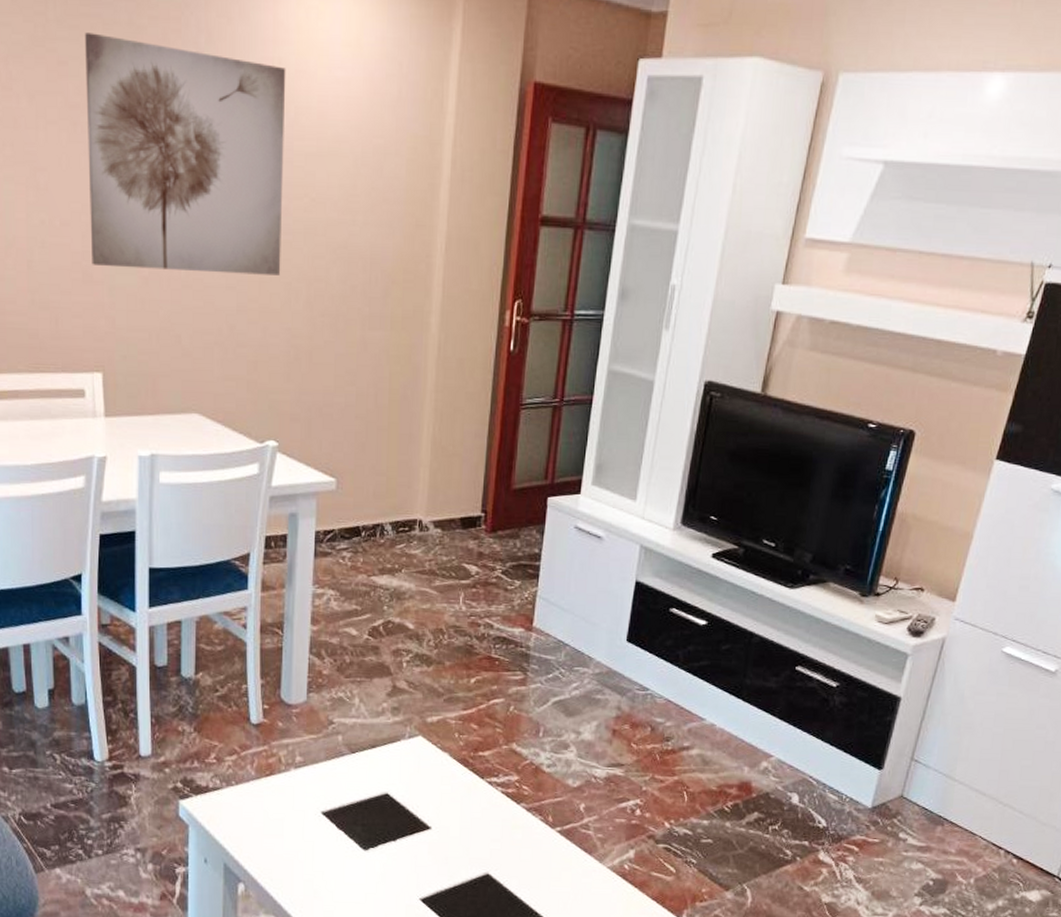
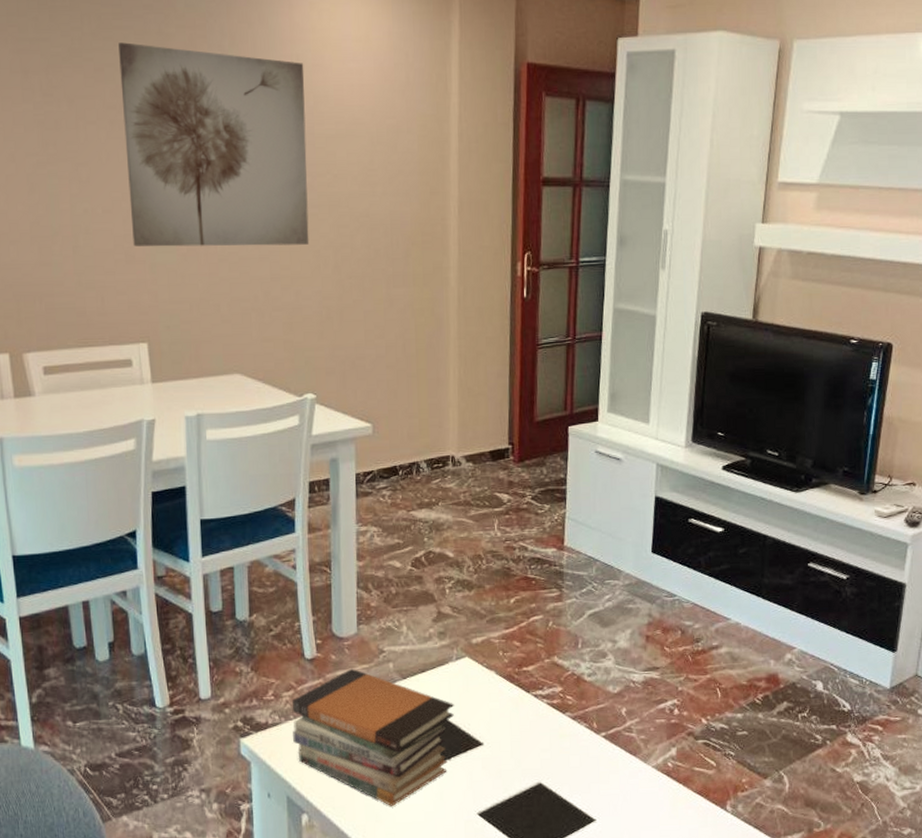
book stack: none [234,737,404,883] -> present [291,668,455,806]

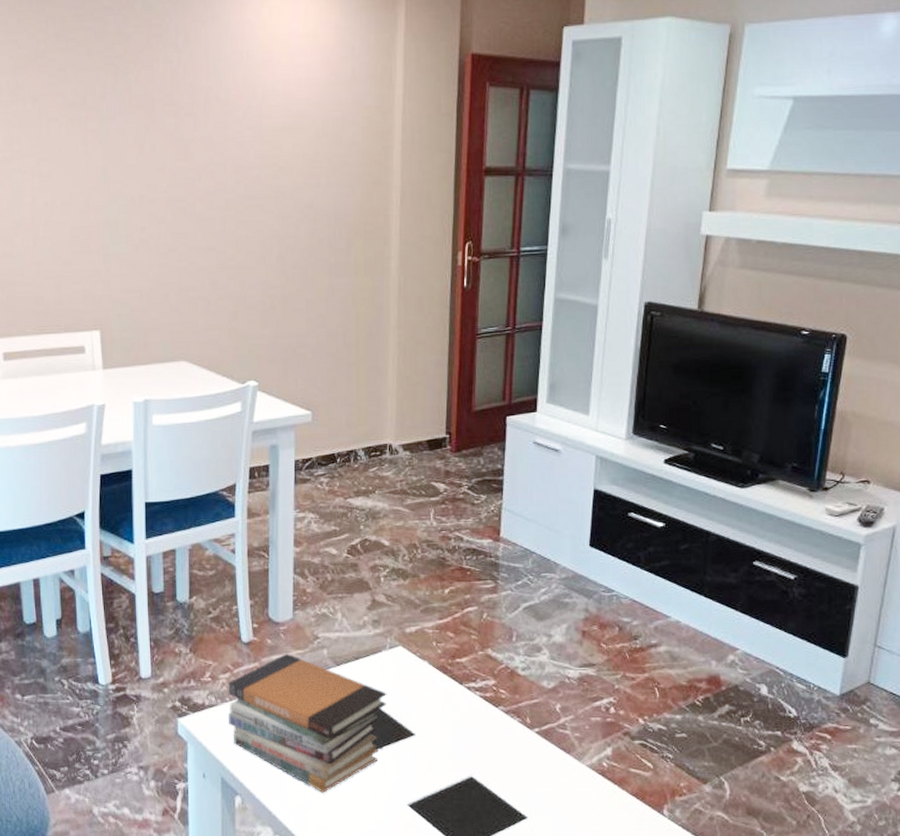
wall art: present [118,42,310,247] -> none [80,43,255,238]

